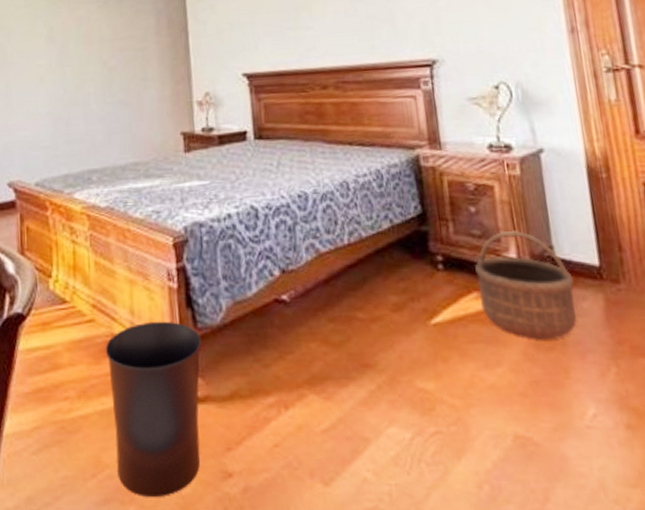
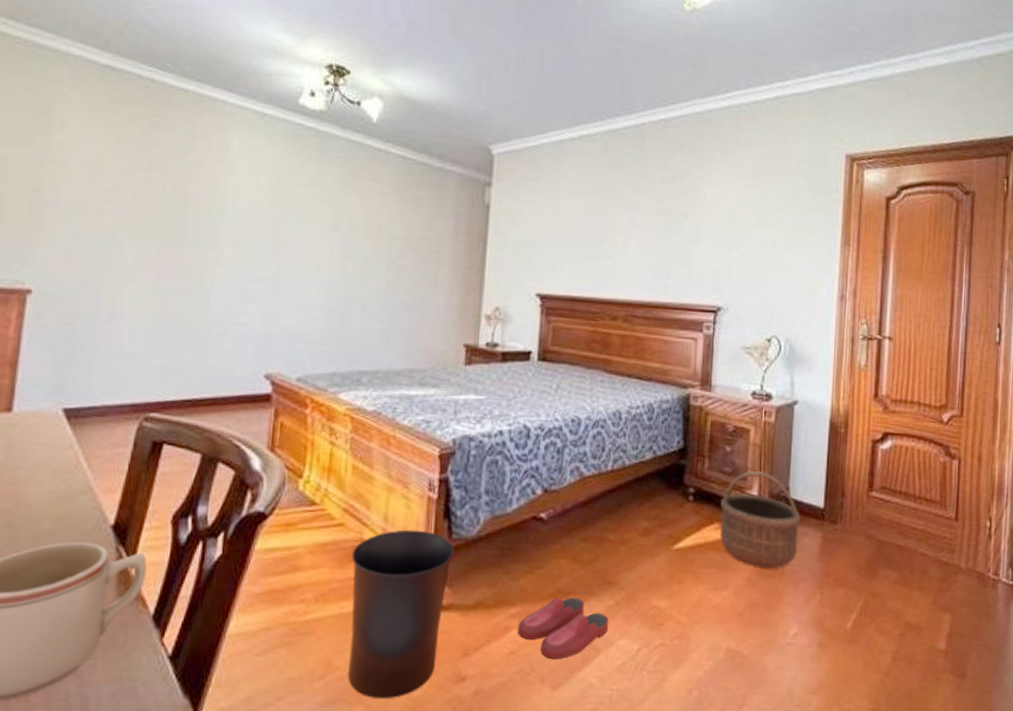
slippers: none [277,383,374,452] -> present [518,597,608,660]

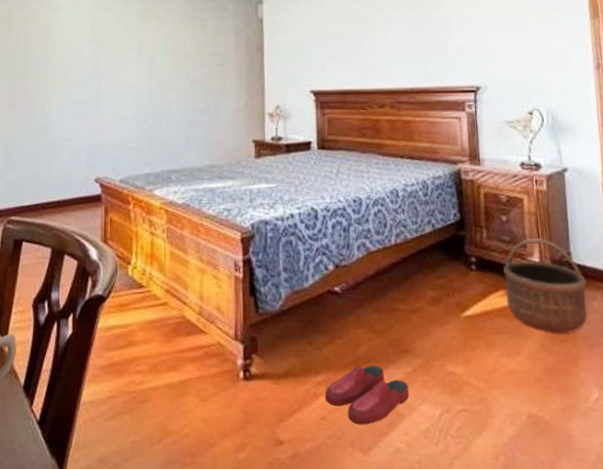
waste bin: present [348,529,454,698] -> none [176,306,261,460]

